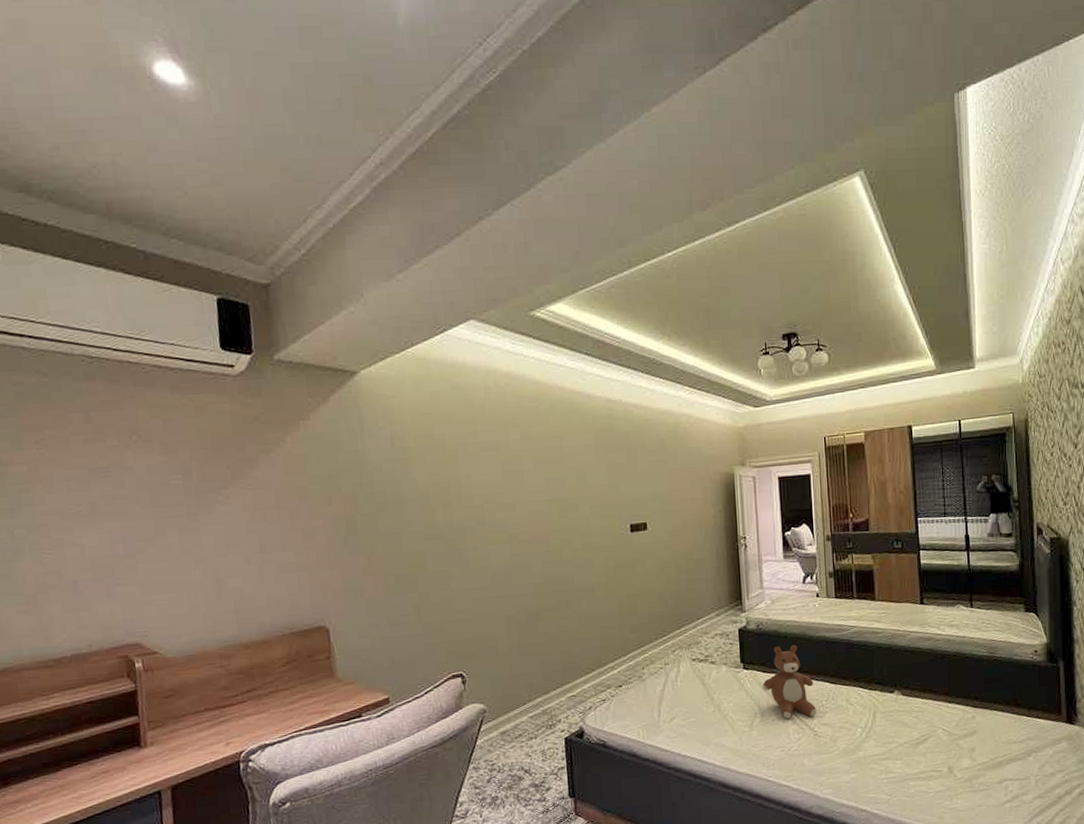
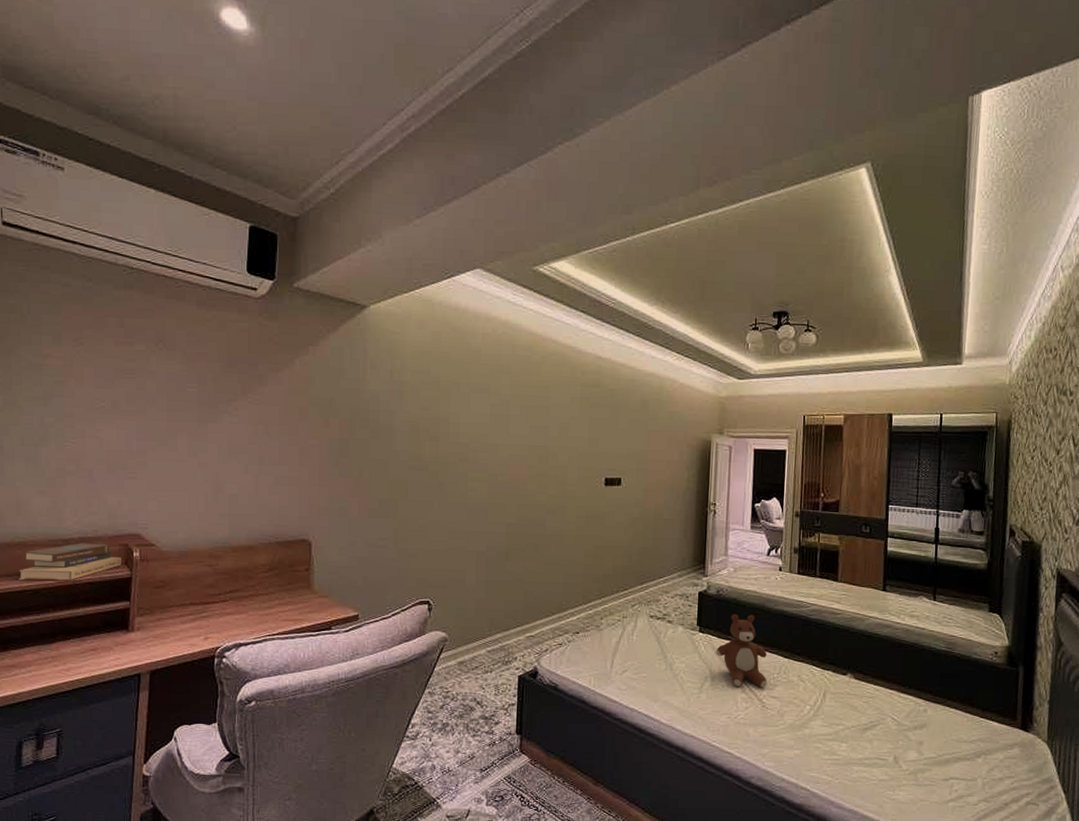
books: none [8,658,124,709] -> present [18,543,122,581]

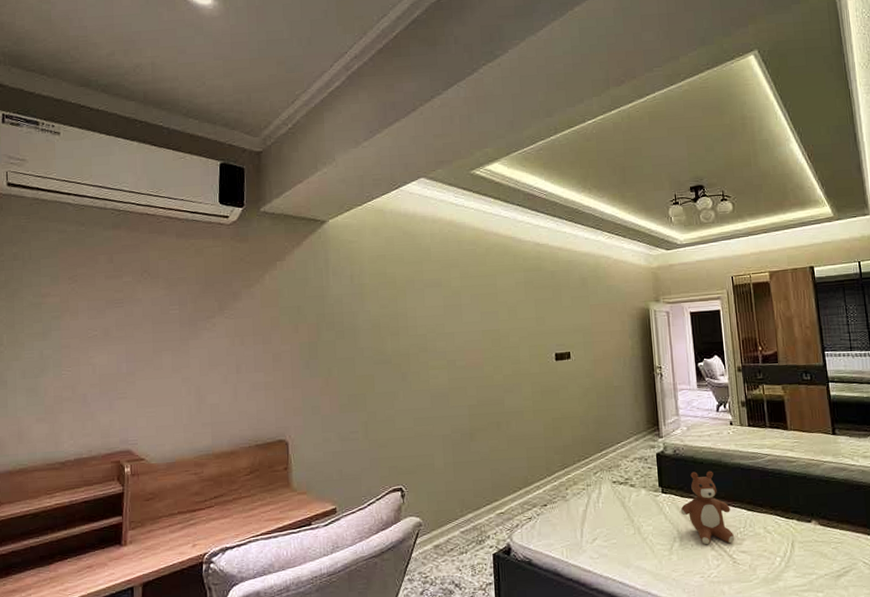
books: present [18,543,122,581] -> none [19,462,115,505]

